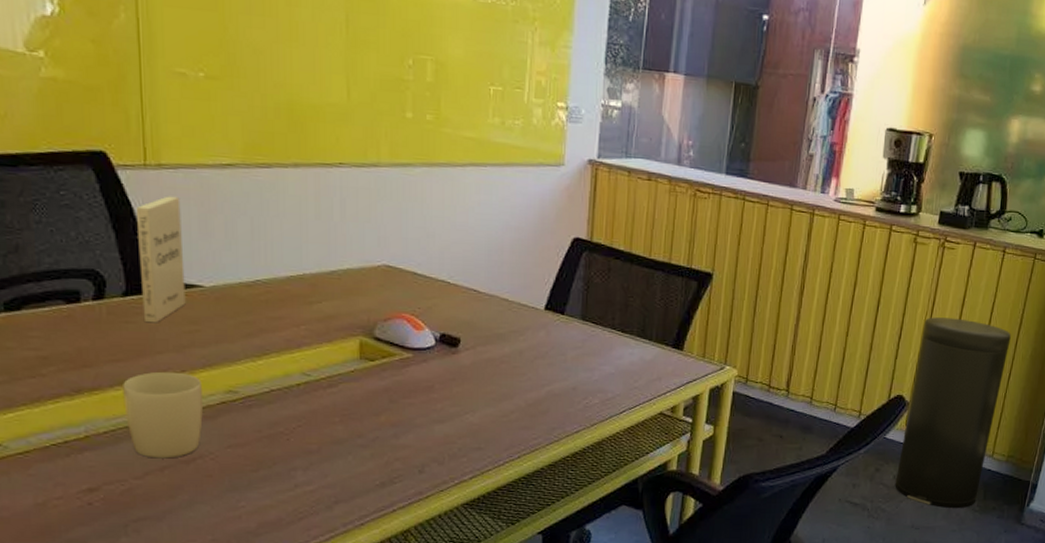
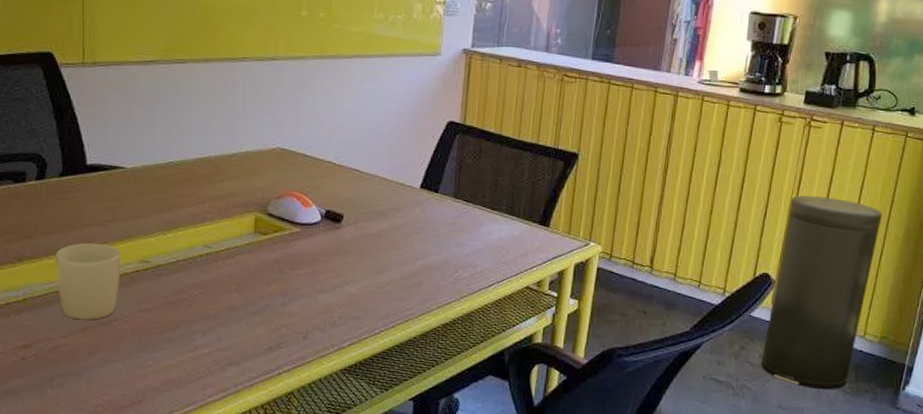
book: present [135,196,186,323] -> none [73,89,111,200]

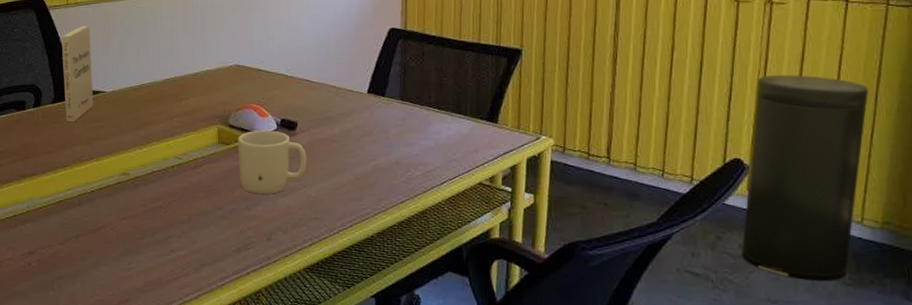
mug: present [55,242,121,321] -> none [52,159,106,228]
book: none [73,89,111,200] -> present [61,25,94,123]
mug: none [275,221,351,290] -> present [237,130,307,194]

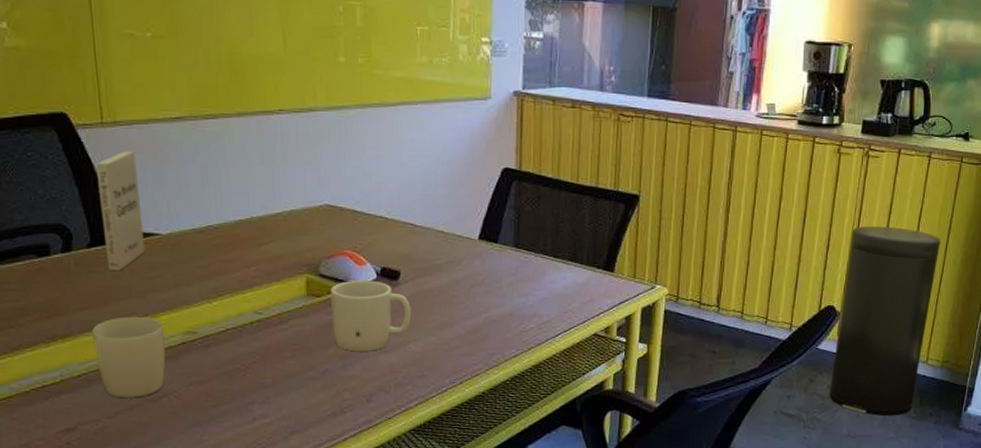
mug: none [52,159,106,228] -> present [92,316,166,399]

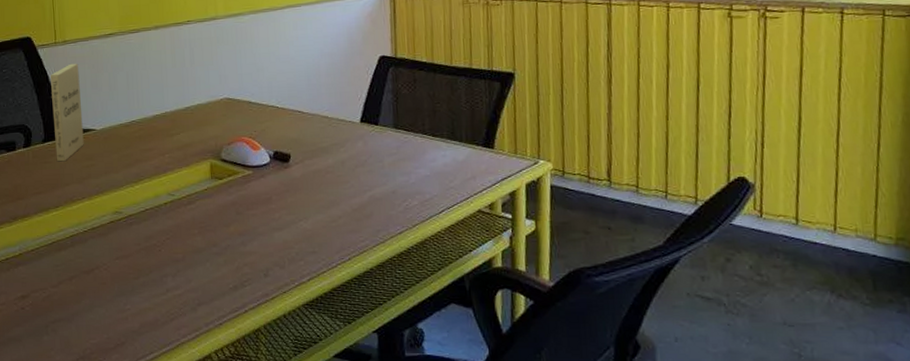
mug: present [92,316,166,399] -> none [43,199,98,270]
mug: present [329,280,412,352] -> none [230,163,302,229]
pedal bin: present [829,226,940,416] -> none [752,89,872,301]

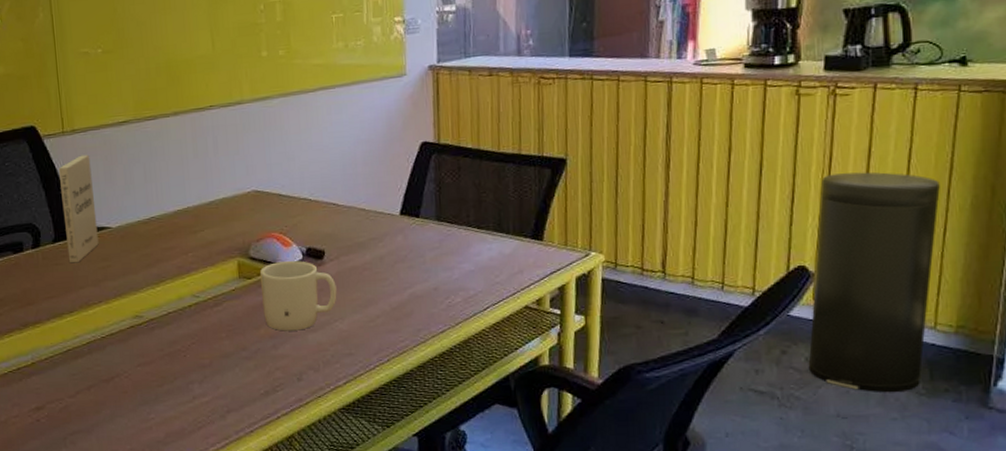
mug: none [230,163,302,229] -> present [259,261,337,331]
pedal bin: none [752,89,872,301] -> present [808,172,940,392]

